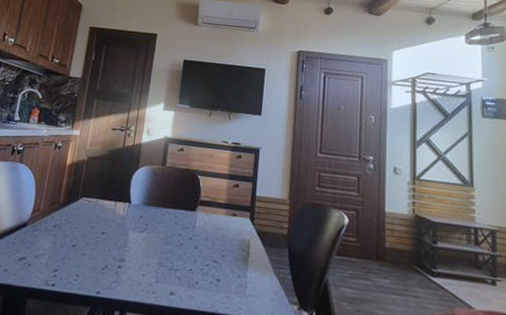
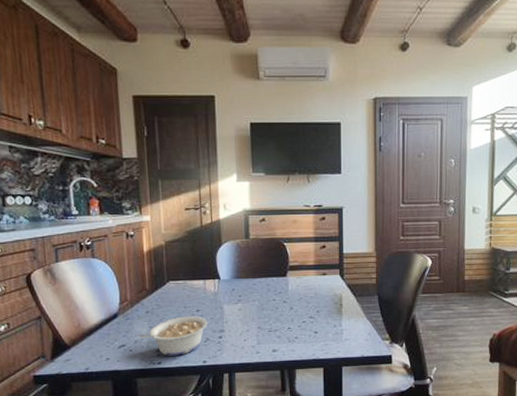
legume: none [40,236,111,281] -> present [138,316,208,356]

